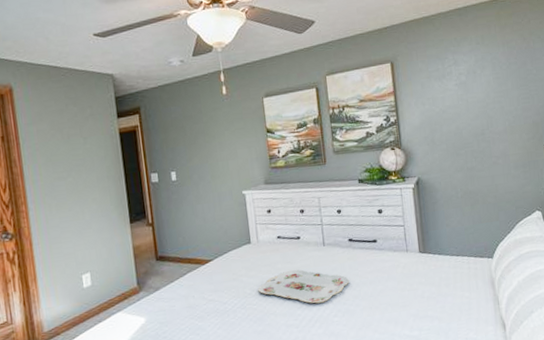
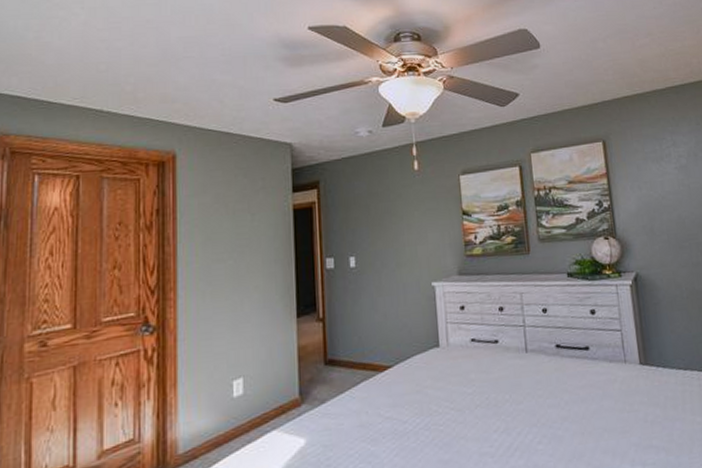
serving tray: present [258,269,350,304] -> none [446,380,558,426]

